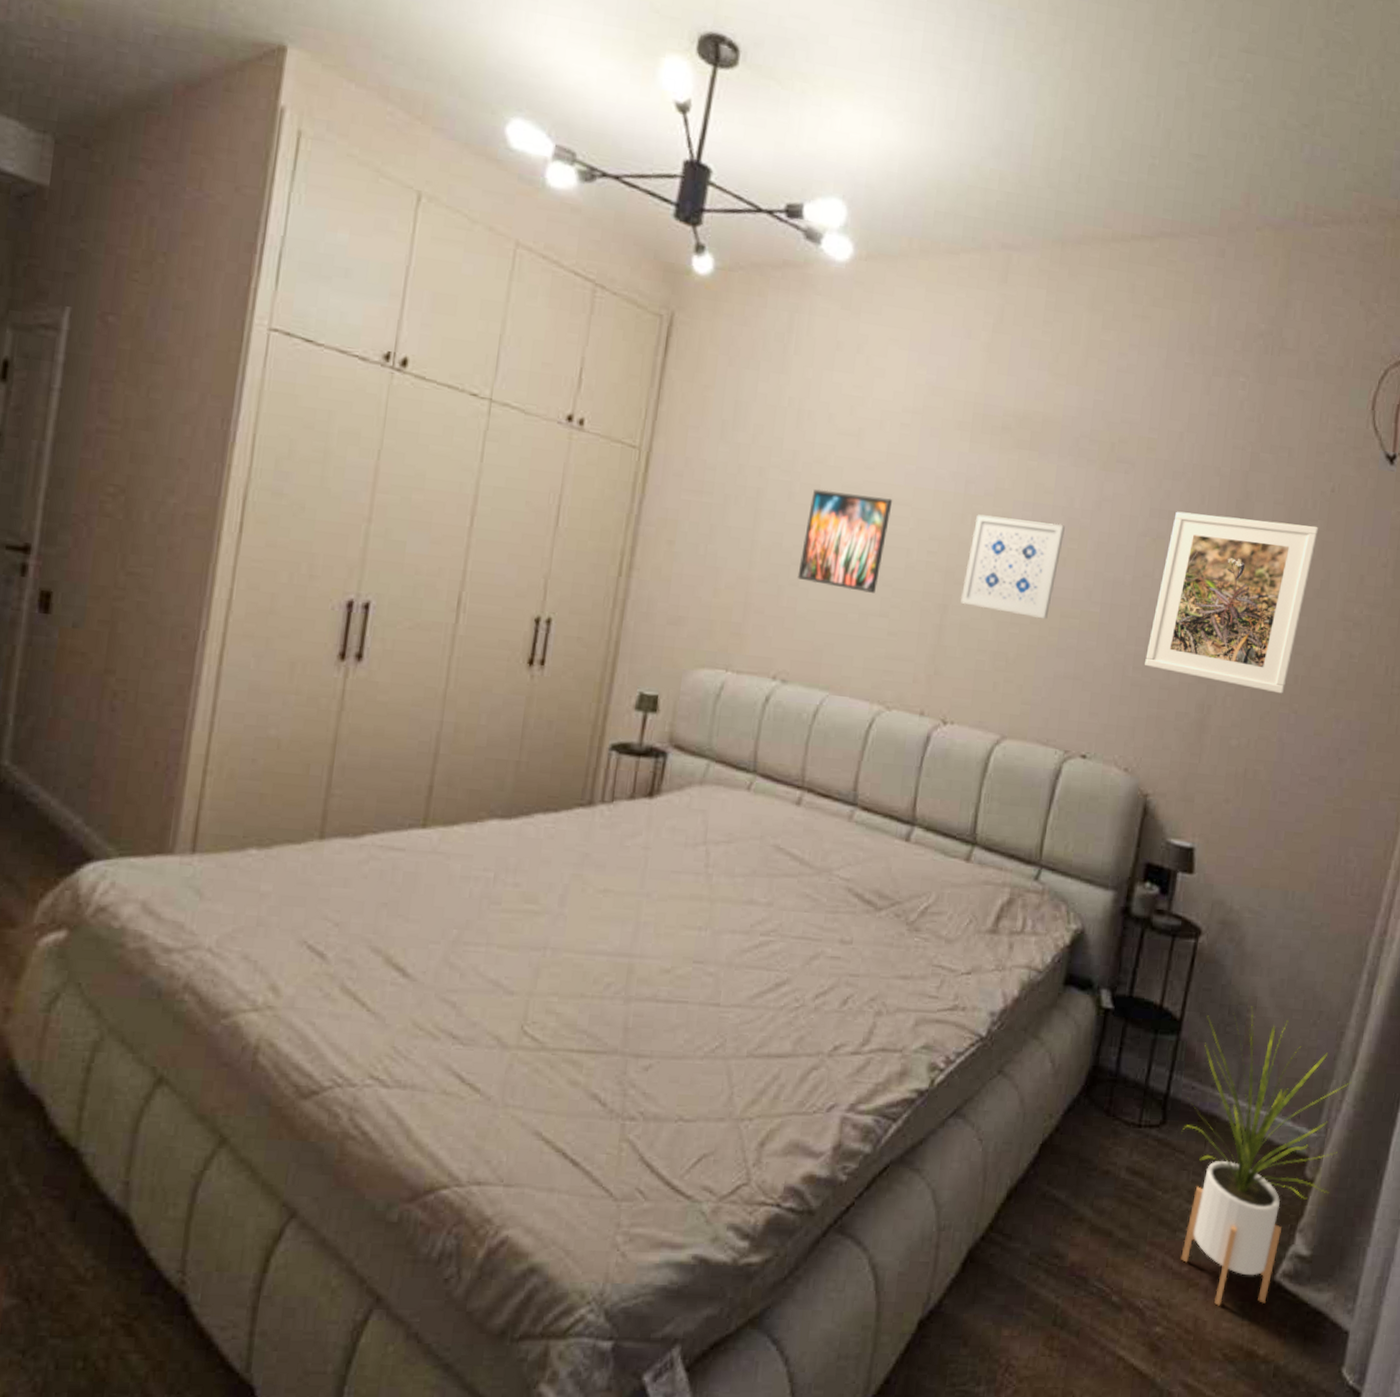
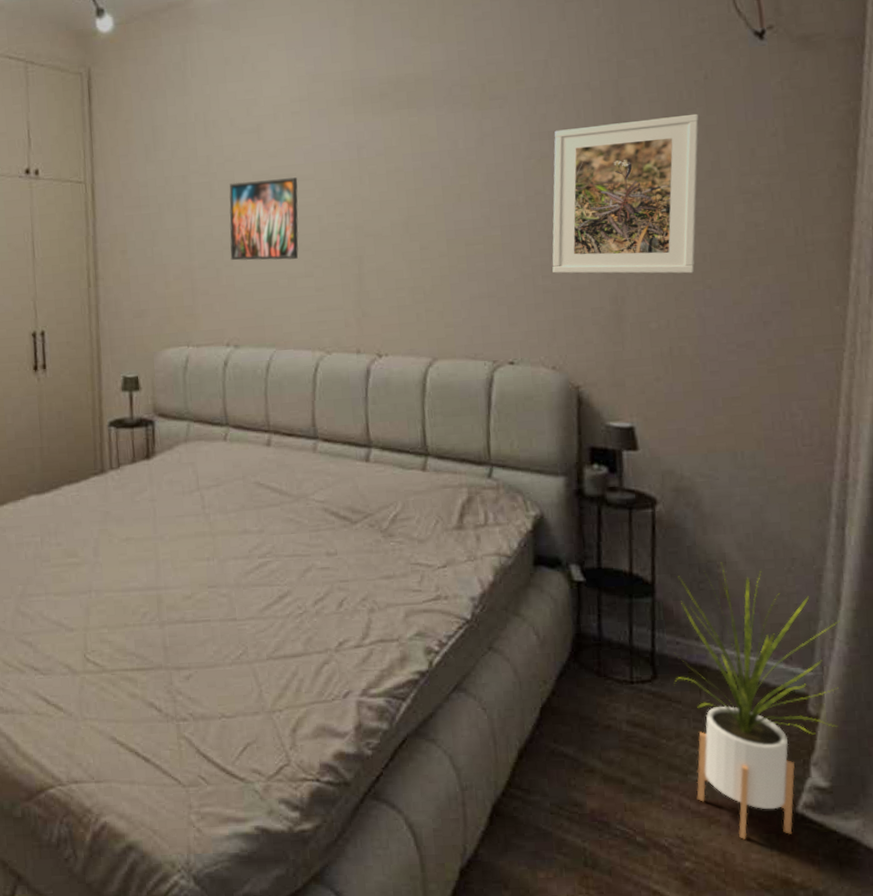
wall art: present [961,514,1065,619] -> none [372,165,455,252]

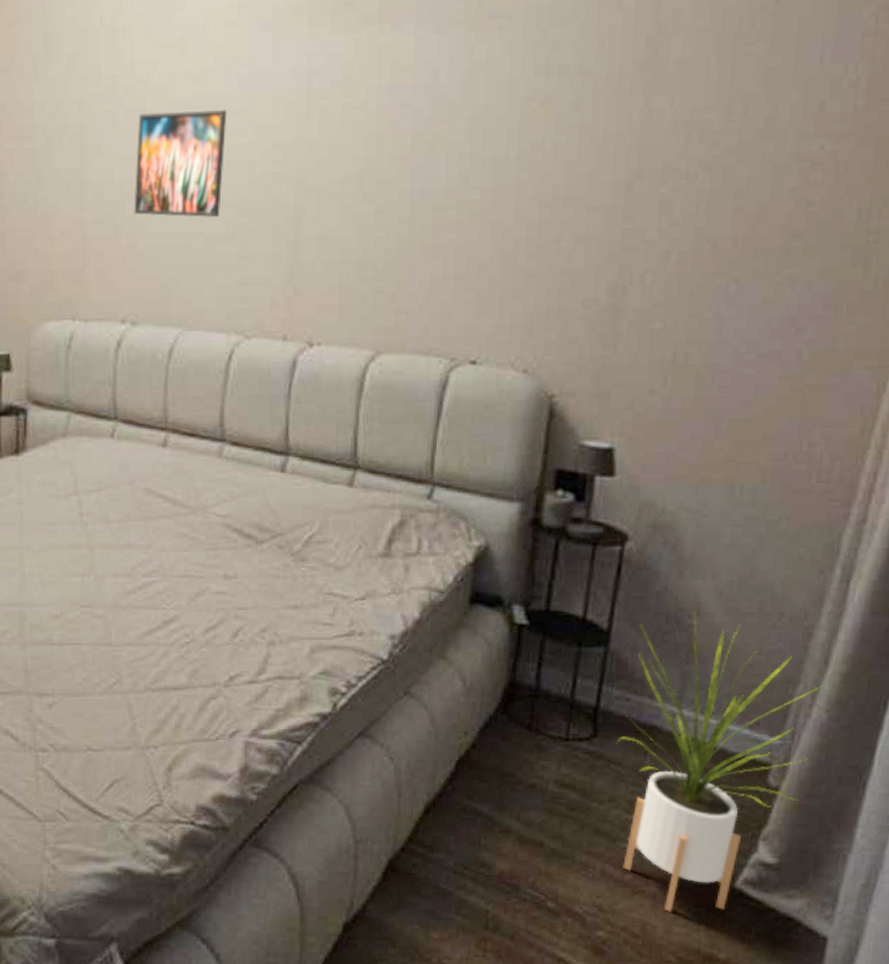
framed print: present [552,113,700,274] -> none [540,50,761,262]

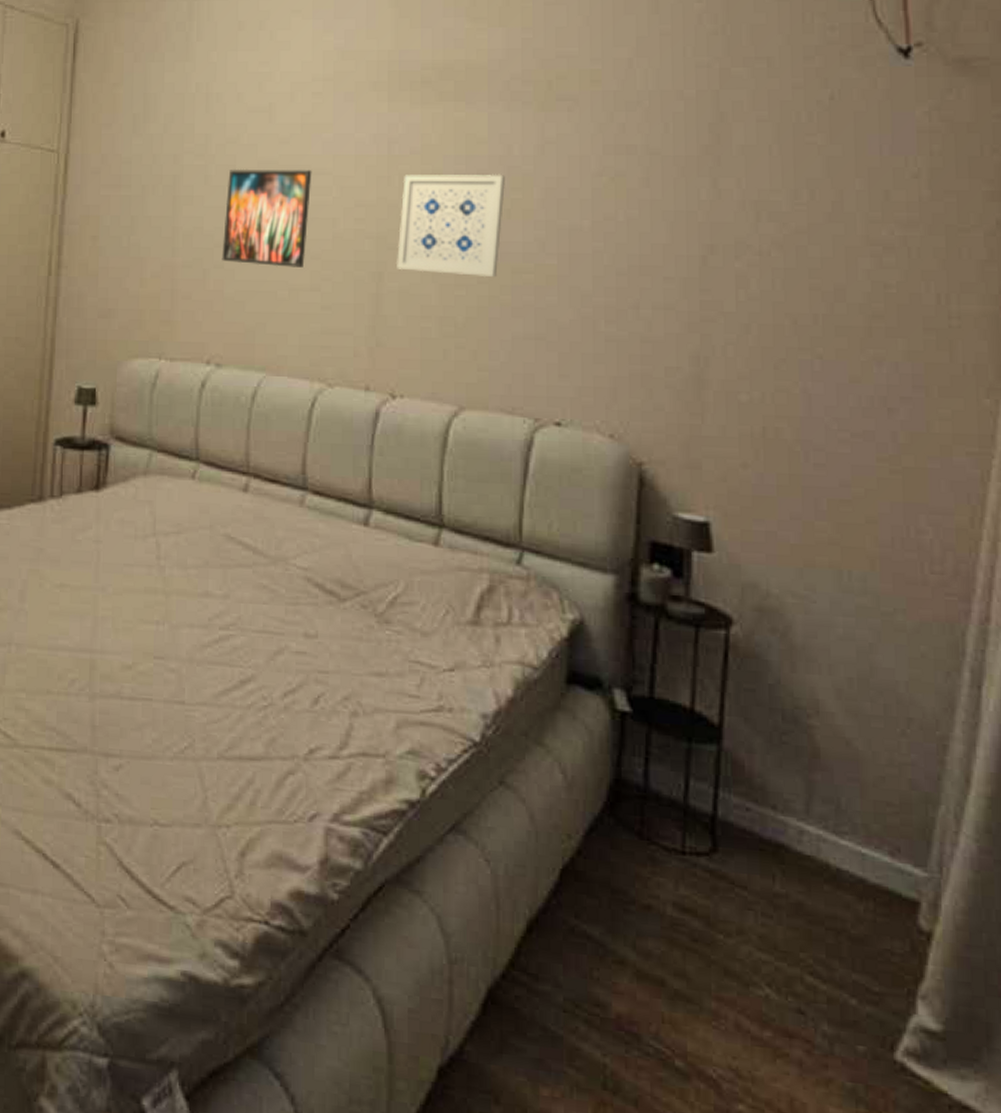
wall art: none [316,104,430,216] -> present [397,174,505,276]
house plant: present [616,612,824,912] -> none [739,710,968,1088]

